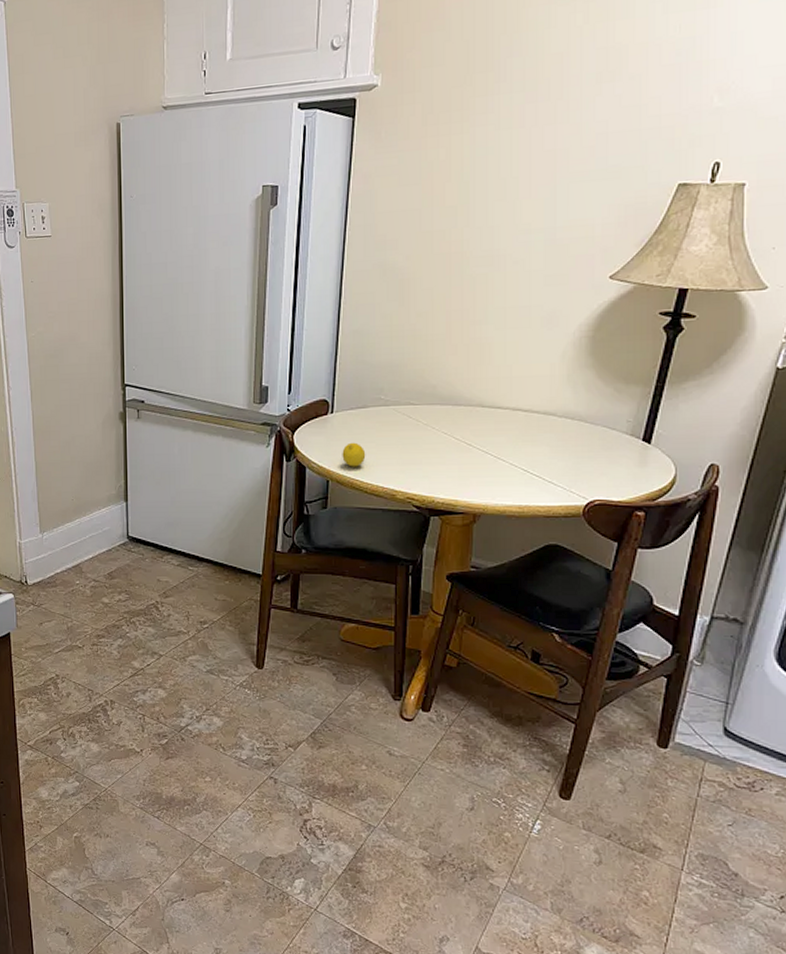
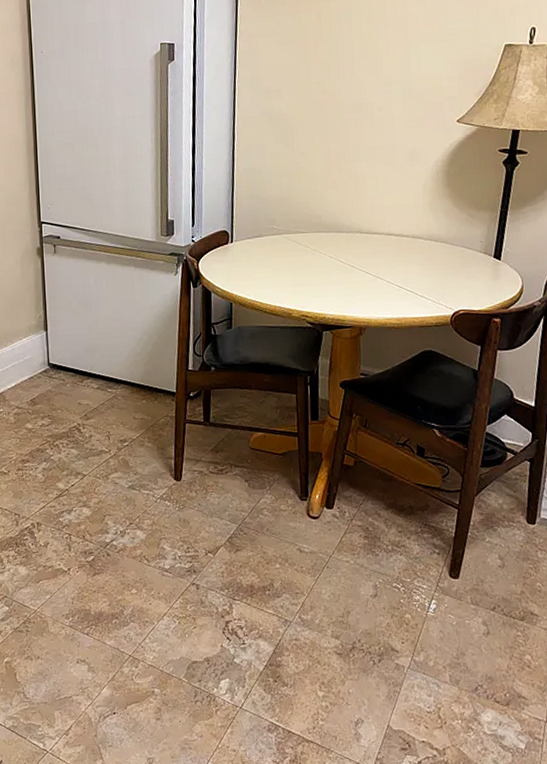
fruit: present [342,442,366,467] -> none [242,268,264,290]

